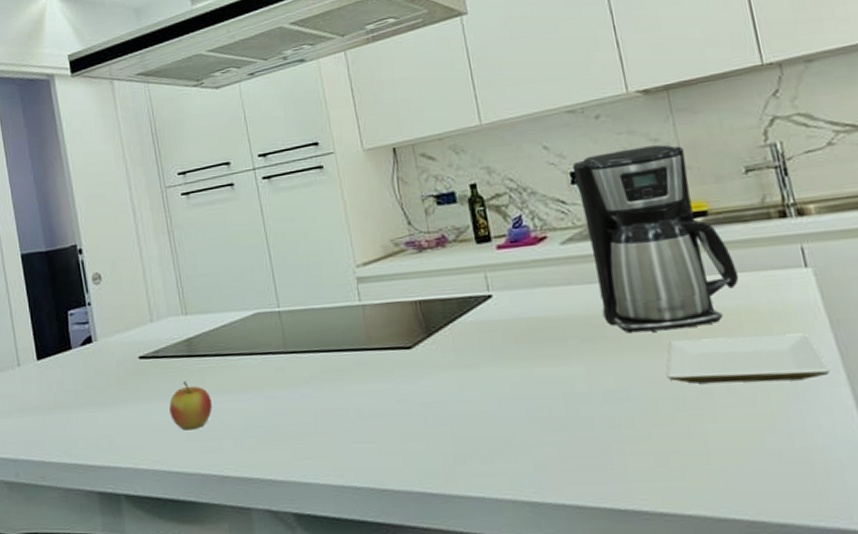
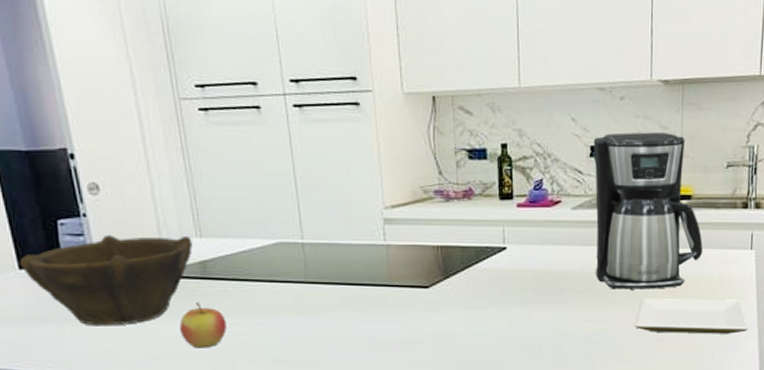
bowl: none [37,315,180,412] -> present [19,234,193,326]

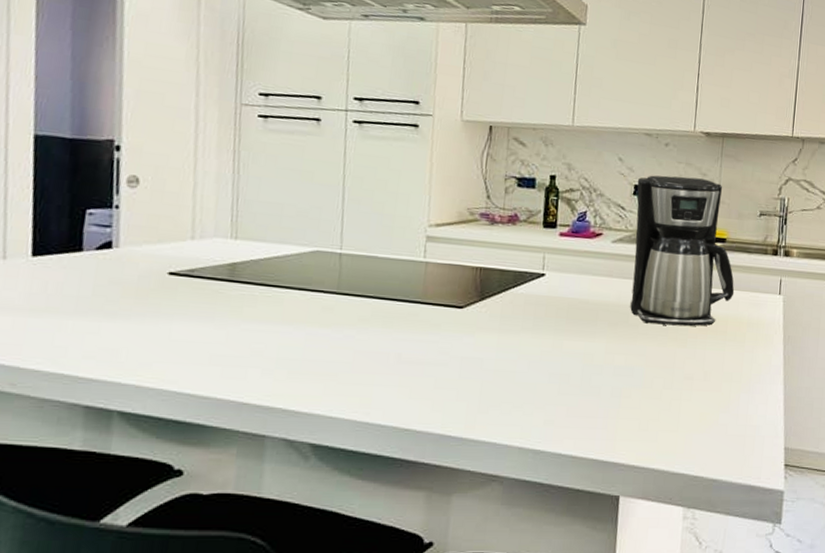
bowl: present [19,234,193,326] -> none [33,228,226,323]
apple: present [180,303,227,348] -> none [193,305,246,354]
plate: present [635,298,748,334] -> none [665,335,774,377]

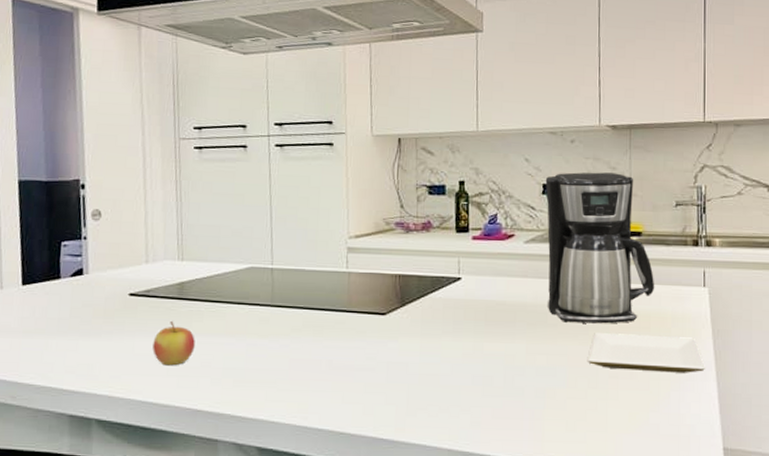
apple: none [193,305,246,354] -> present [152,321,195,366]
plate: none [665,335,774,377] -> present [588,333,705,373]

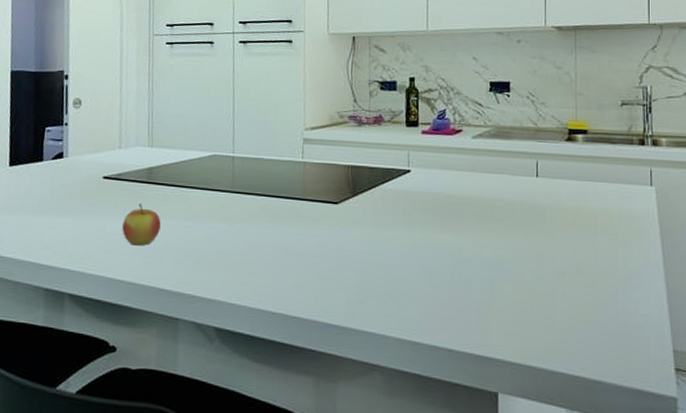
coffee maker: present [545,172,655,324] -> none [492,71,601,220]
plate: present [588,333,705,373] -> none [535,228,653,272]

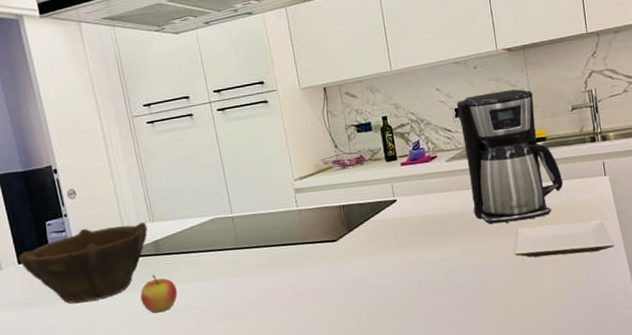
bowl: none [10,141,145,220] -> present [18,222,148,304]
coffee maker: none [492,71,601,220] -> present [456,89,564,224]
plate: none [535,228,653,272] -> present [514,220,615,257]

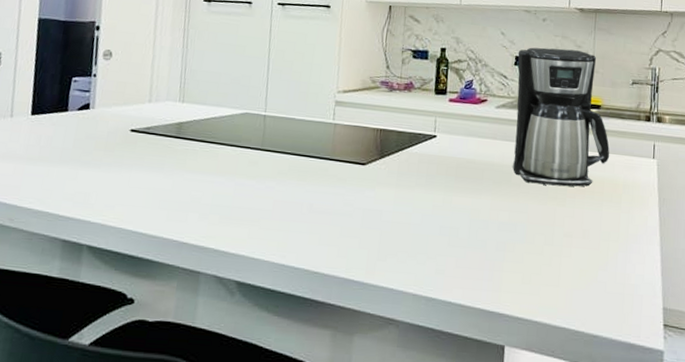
bowl: present [18,222,148,304] -> none [32,93,176,172]
apple: present [140,275,177,313] -> none [147,158,188,200]
plate: present [514,220,615,257] -> none [546,194,651,237]

